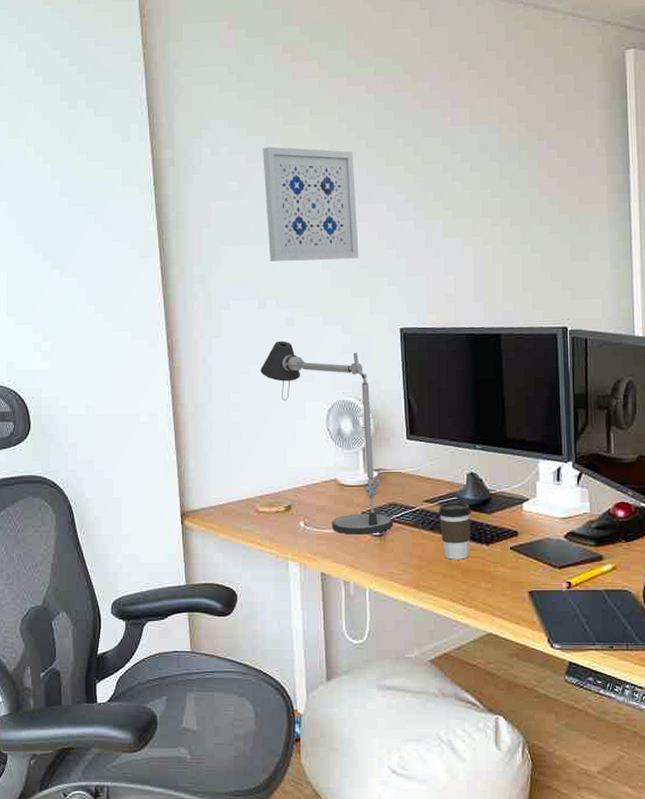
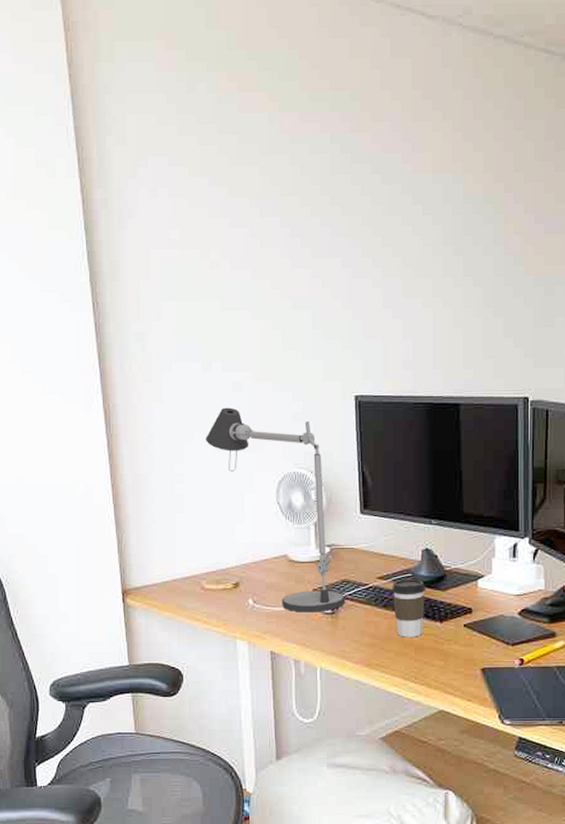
wall art: present [263,146,359,261] -> none [206,189,312,320]

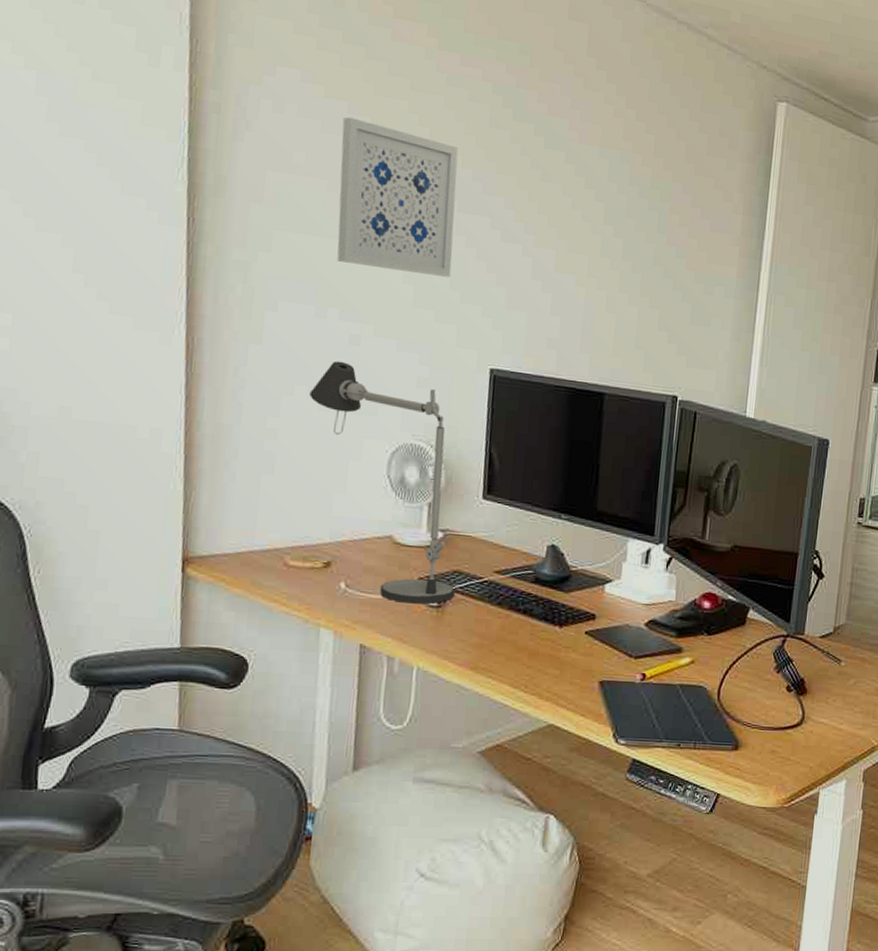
wall art: none [206,189,312,320] -> present [337,117,459,278]
coffee cup: present [392,579,425,637] -> none [509,576,547,641]

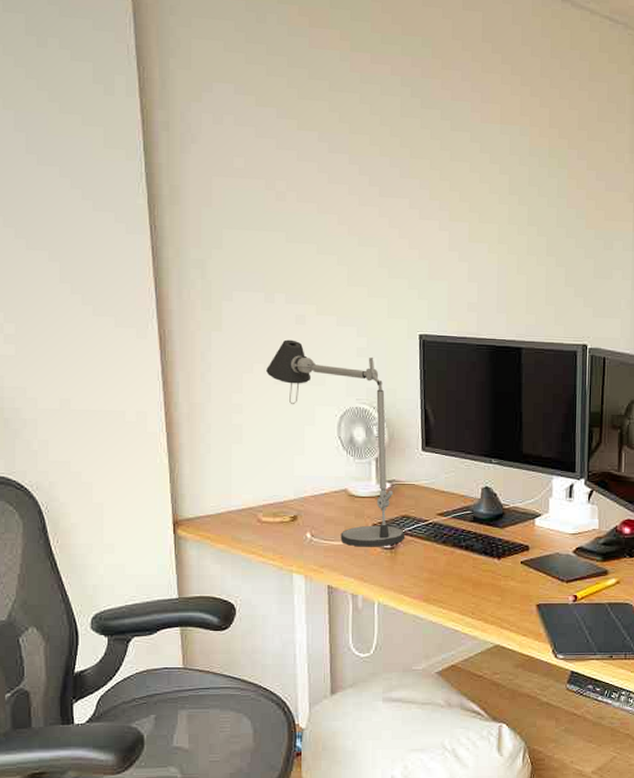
wall art: present [337,117,459,278] -> none [273,121,378,256]

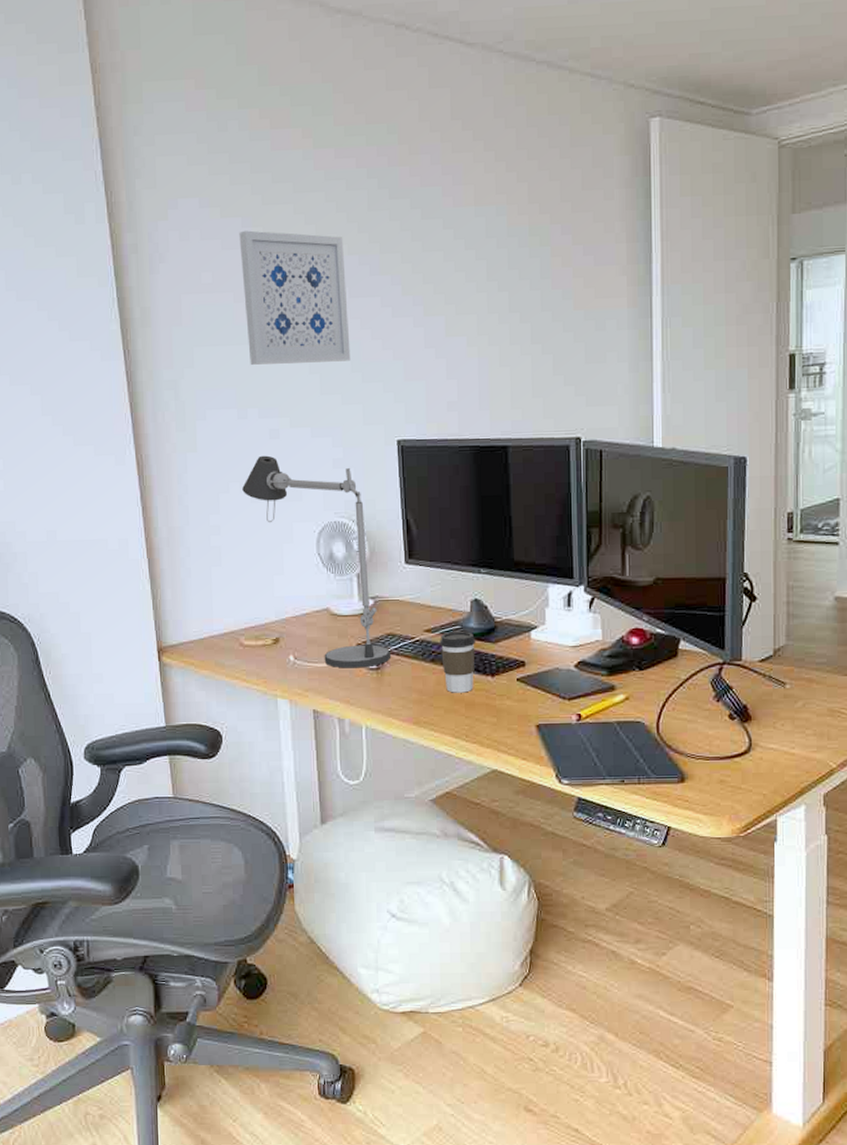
wall art: none [273,121,378,256] -> present [239,230,351,365]
coffee cup: none [451,516,484,573] -> present [440,631,475,693]

